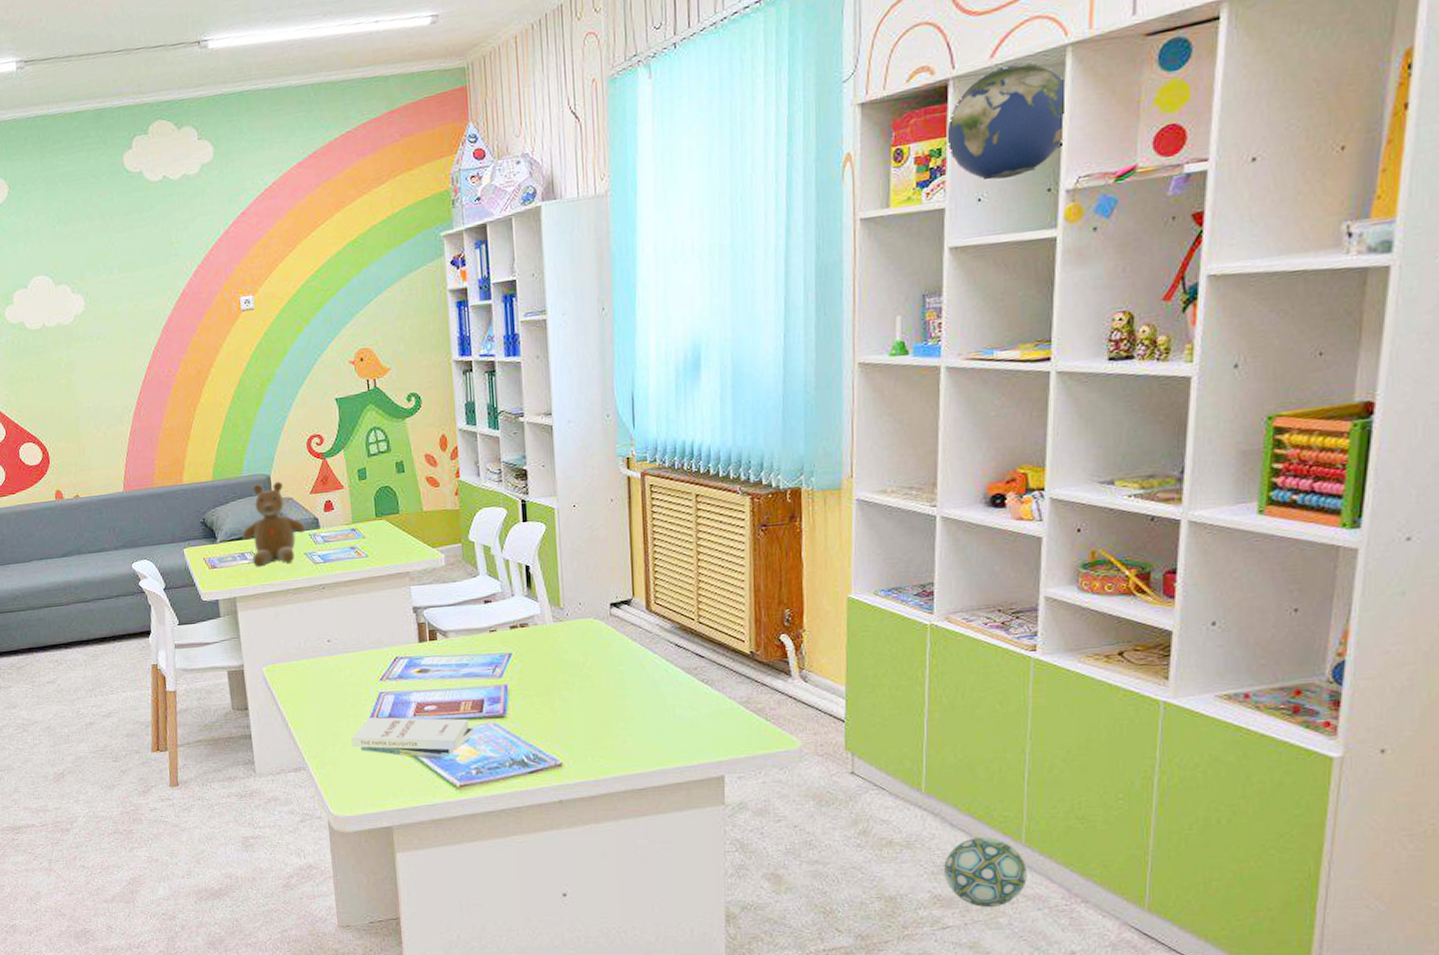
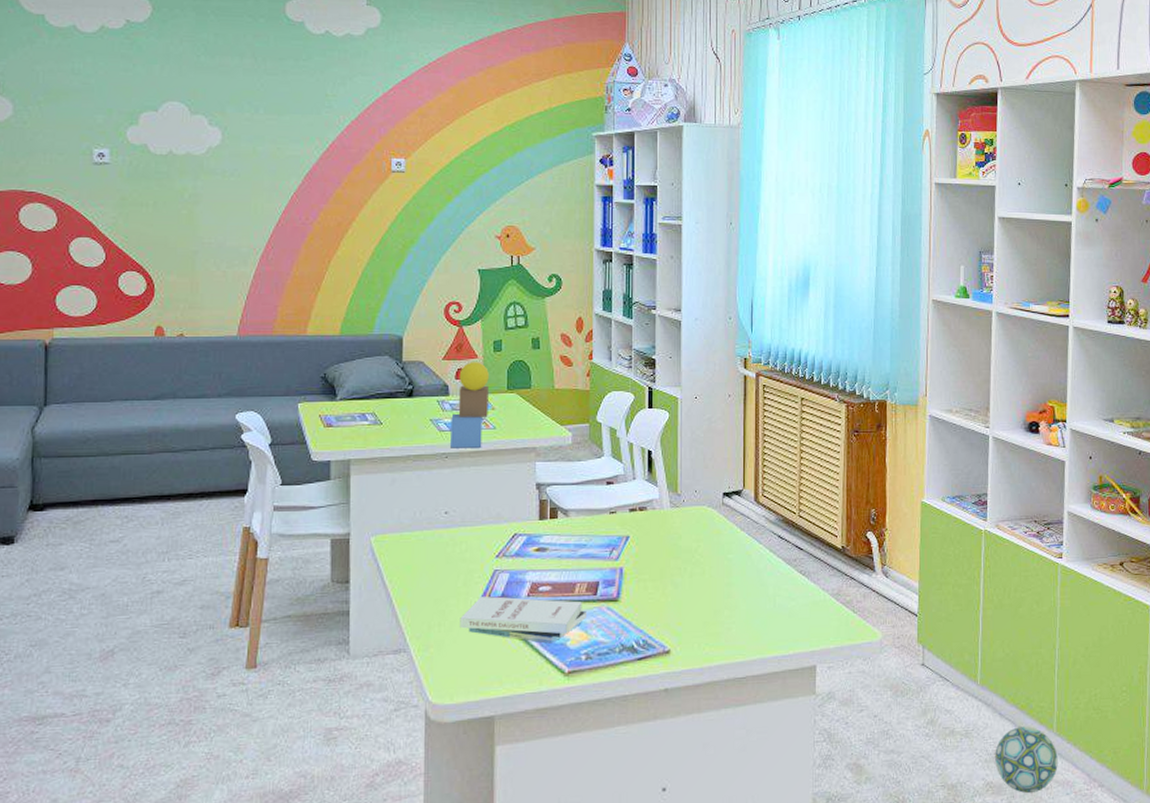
stuffed bear: present [242,481,306,567] -> none [365,344,434,430]
toy blocks: none [324,492,360,579] -> present [451,362,489,448]
globe: present [948,63,1068,180] -> none [998,88,1077,171]

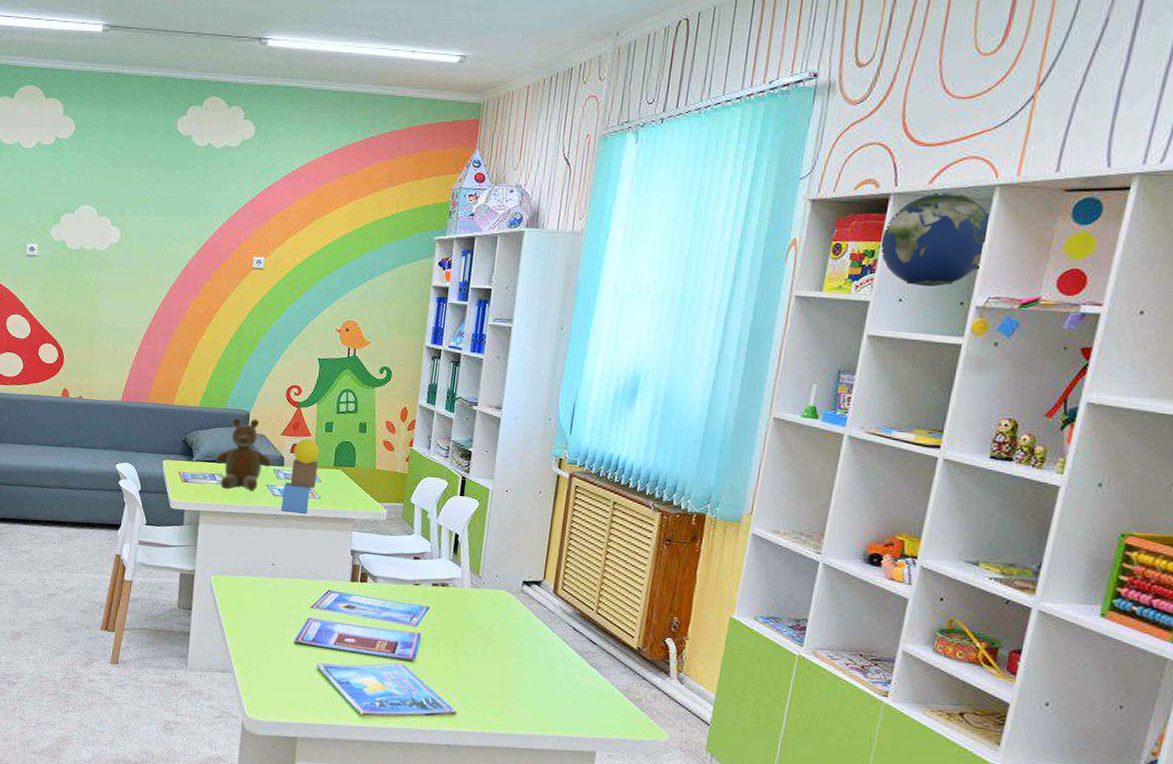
stuffed bear: none [365,344,434,430] -> present [216,417,272,491]
books: present [460,596,586,645] -> none [276,638,384,688]
globe: none [998,88,1077,171] -> present [881,193,992,287]

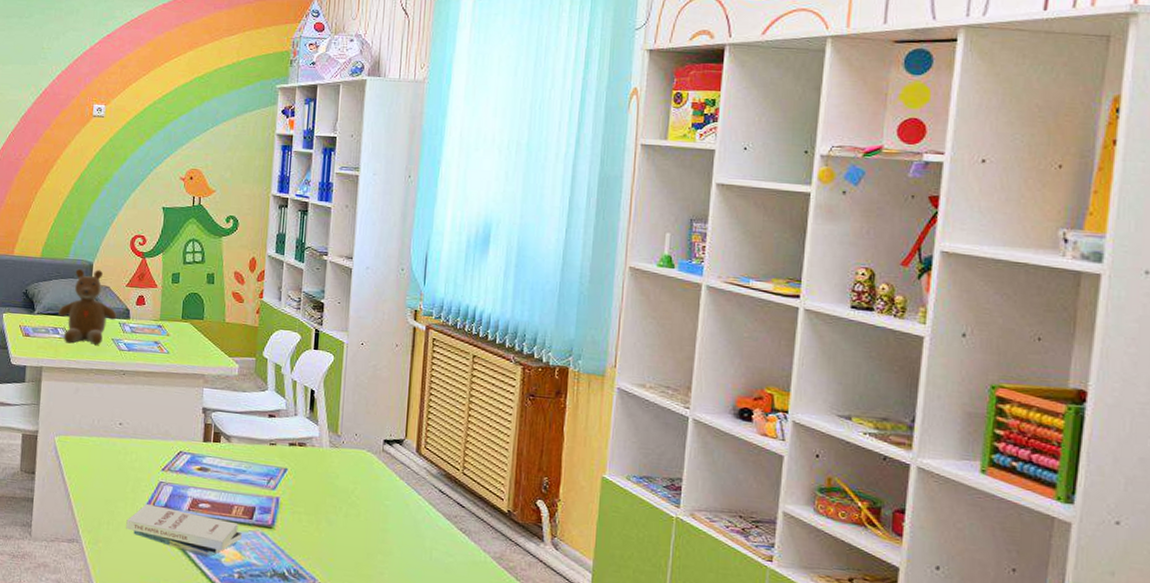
books: none [276,638,384,688] -> present [126,504,242,559]
toy blocks: present [281,439,320,514] -> none [128,290,166,369]
globe: present [881,193,992,287] -> none [722,44,827,135]

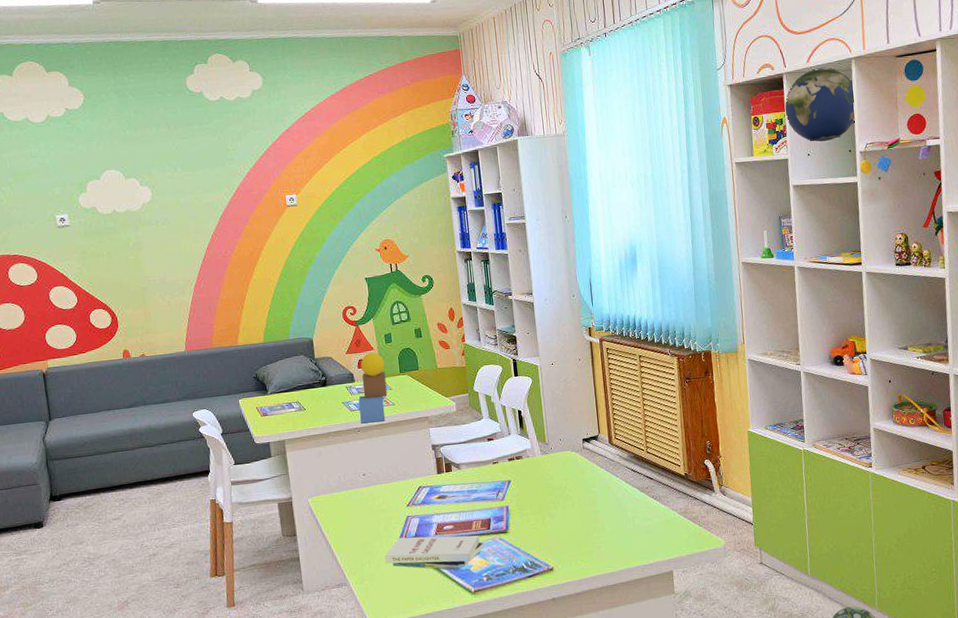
stuffed bear: present [58,268,117,345] -> none [289,343,343,414]
toy blocks: none [128,290,166,369] -> present [358,352,388,424]
globe: none [722,44,827,135] -> present [785,68,856,142]

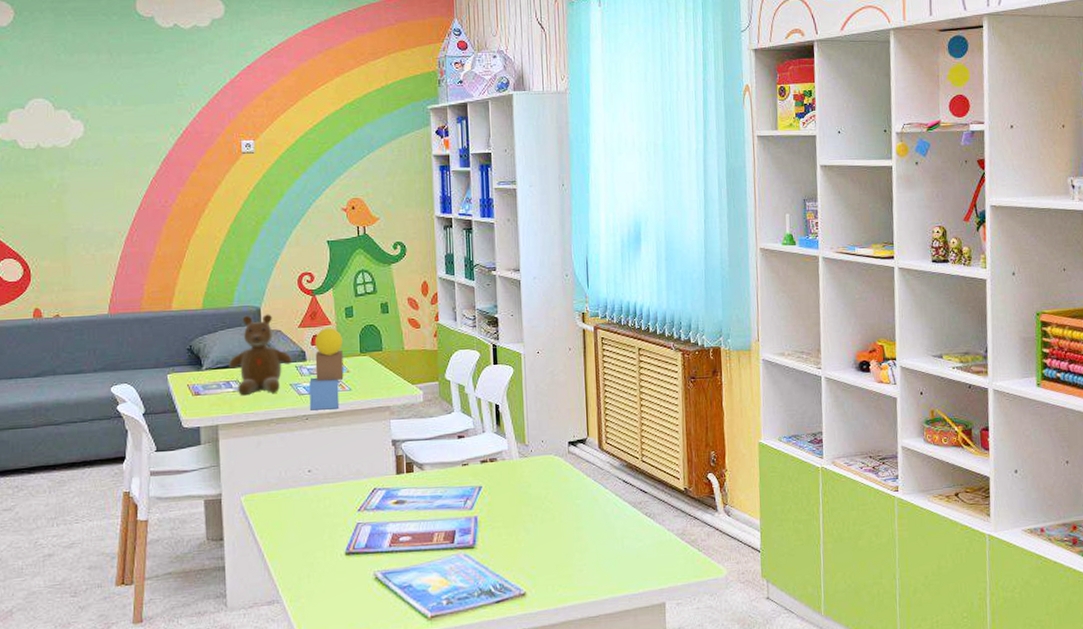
stuffed bear: none [289,343,343,414] -> present [229,314,292,396]
books: present [385,535,484,571] -> none [327,548,445,592]
globe: present [785,68,856,142] -> none [815,38,893,118]

